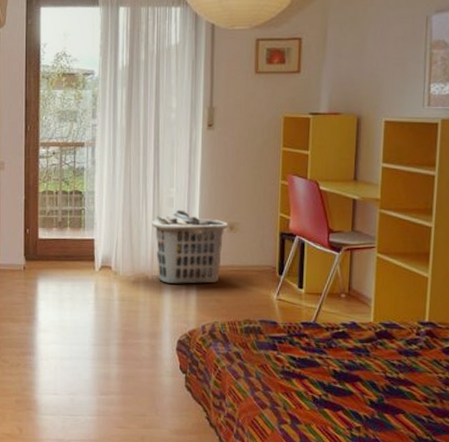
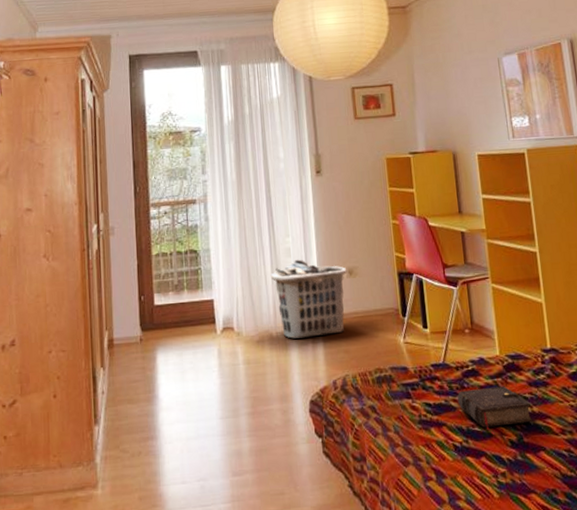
book: none [322,349,397,394] -> present [457,386,532,436]

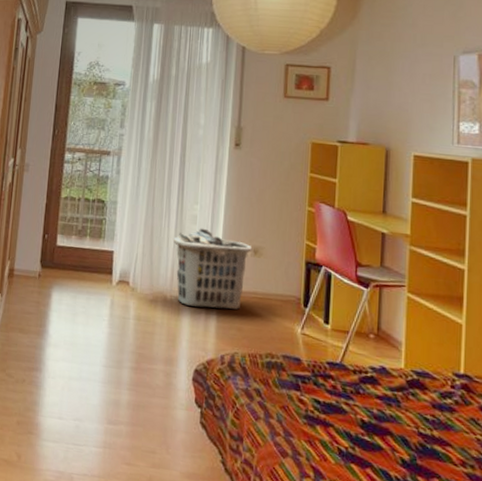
book: present [457,386,532,436] -> none [349,395,431,450]

